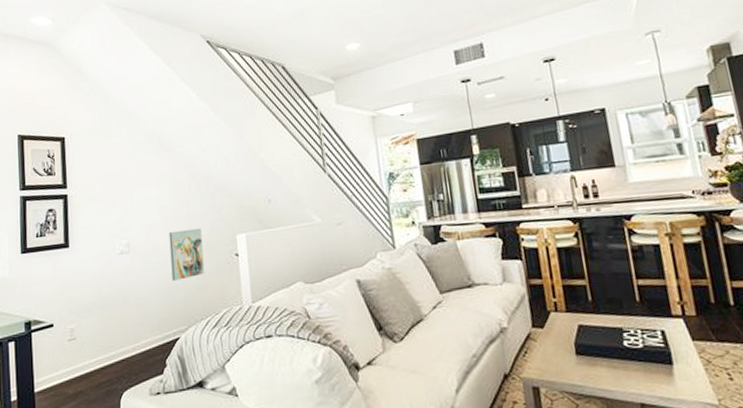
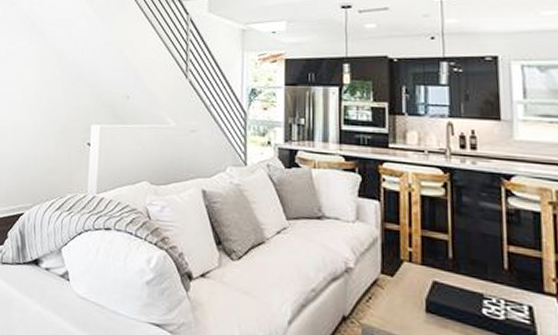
wall art: present [168,228,205,281] -> none [25,111,59,159]

